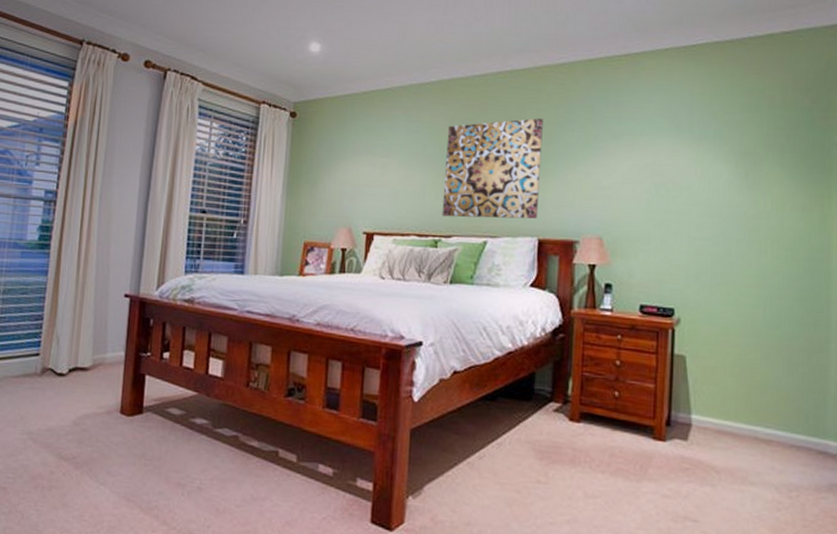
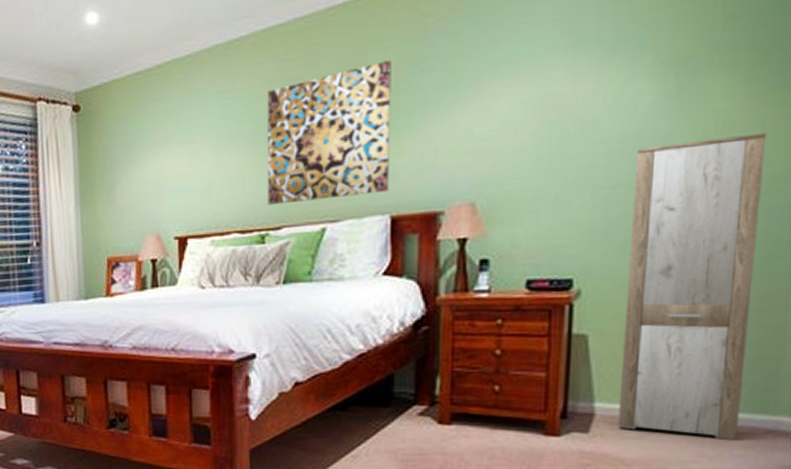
cabinet: none [709,213,807,458] -> present [618,132,767,441]

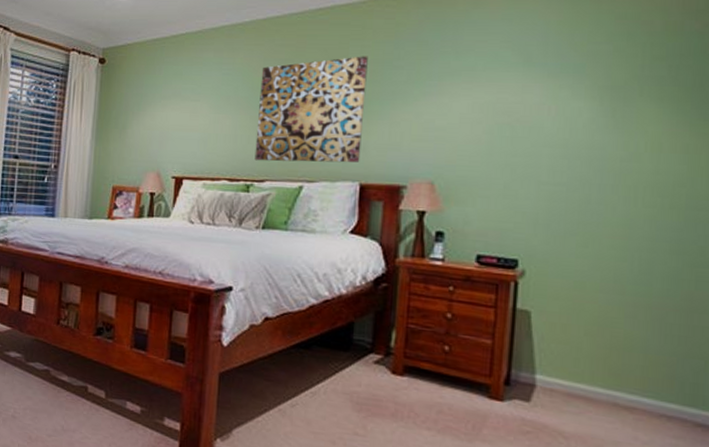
cabinet: present [618,132,767,441] -> none [557,155,691,429]

